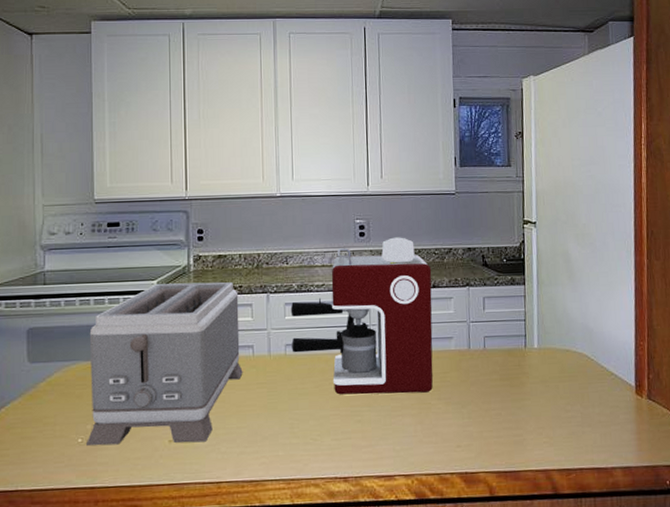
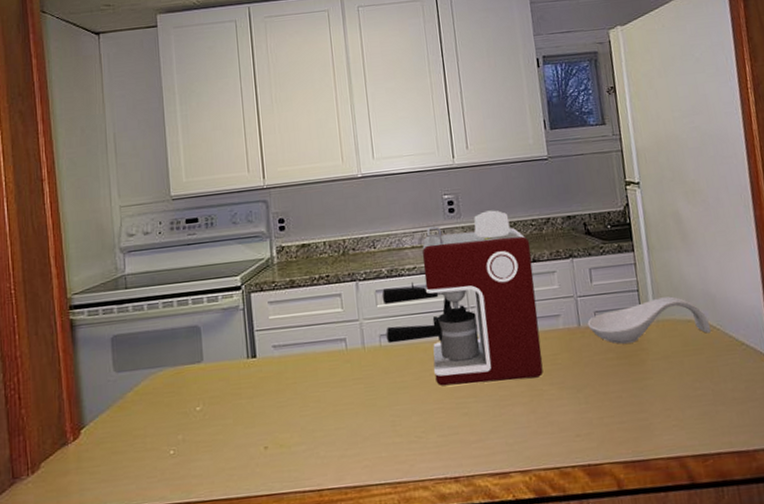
toaster: present [87,282,243,446] -> none [174,272,337,457]
spoon rest: none [477,327,586,367] -> present [587,296,712,344]

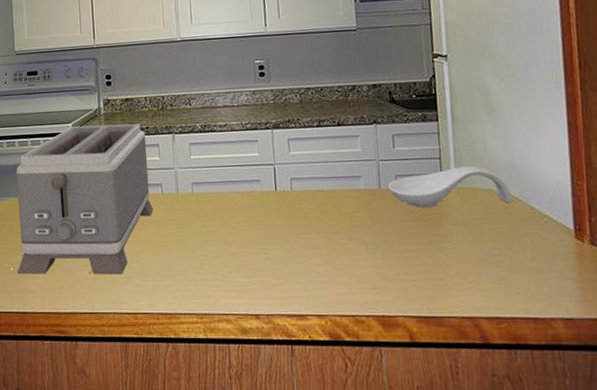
toaster: none [174,272,337,457] -> present [16,124,153,275]
coffee maker: present [381,210,543,386] -> none [195,75,343,234]

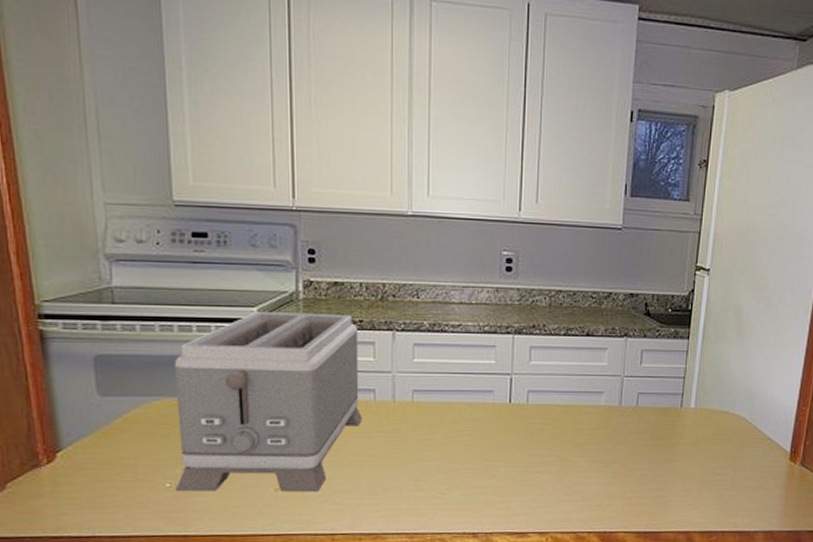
spoon rest: present [388,166,514,207] -> none [629,387,744,426]

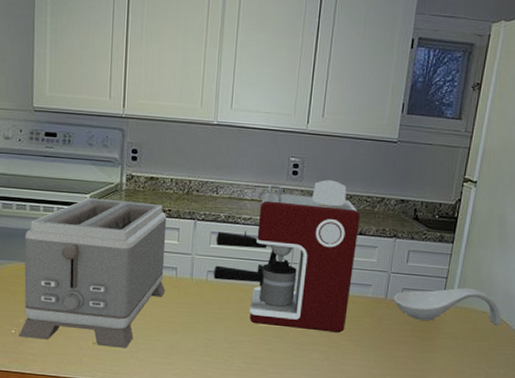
coffee maker: none [420,275,587,450] -> present [213,180,361,333]
spoon rest: none [629,387,744,426] -> present [393,288,502,326]

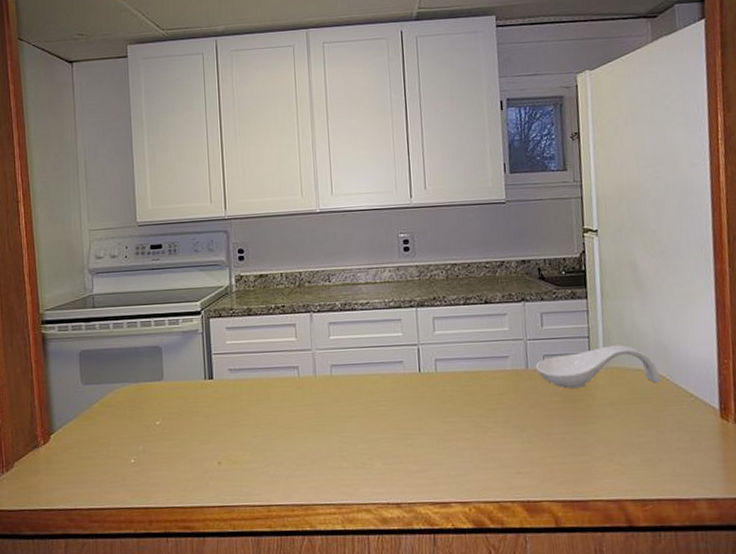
toaster: present [19,198,167,348] -> none [137,302,289,467]
coffee maker: present [213,180,361,333] -> none [334,250,489,418]

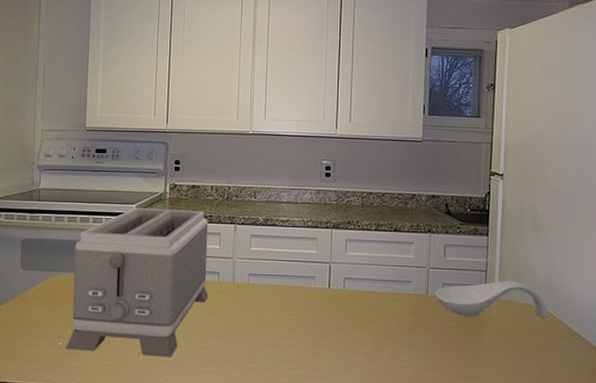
toaster: none [137,302,289,467] -> present [66,208,209,357]

